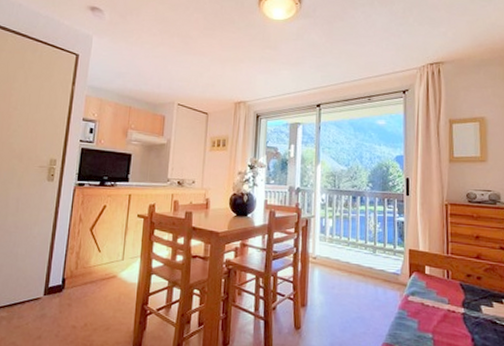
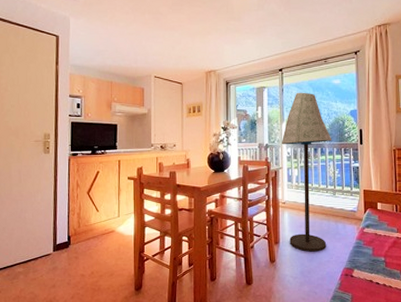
floor lamp: none [315,131,374,320] -> present [281,92,332,252]

